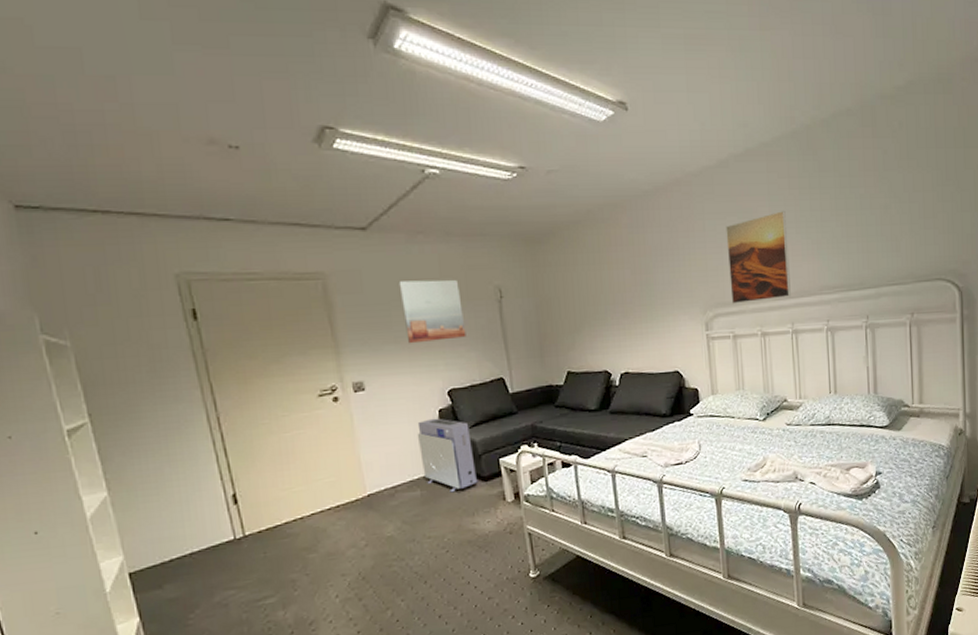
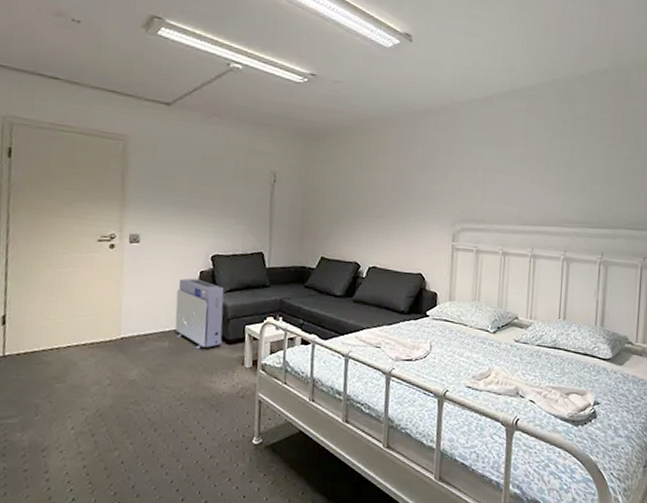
wall art: present [398,279,466,344] -> none [186,153,240,211]
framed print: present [726,211,791,304] -> none [479,147,539,224]

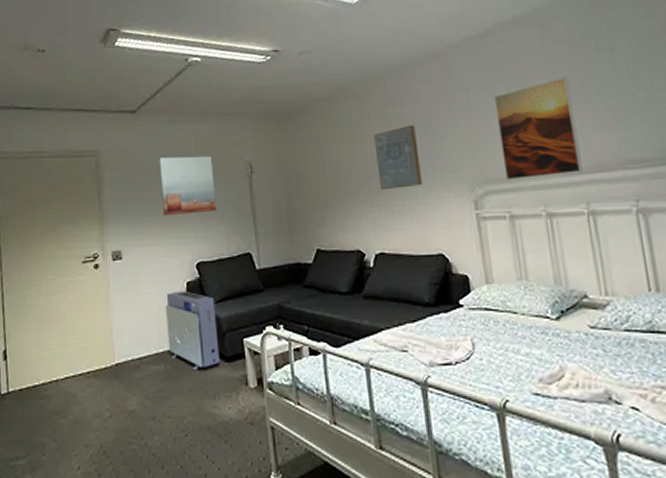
wall art: none [186,153,240,211] -> present [159,156,217,216]
wall art: none [382,163,419,216] -> present [374,124,422,191]
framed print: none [479,147,539,224] -> present [494,77,583,181]

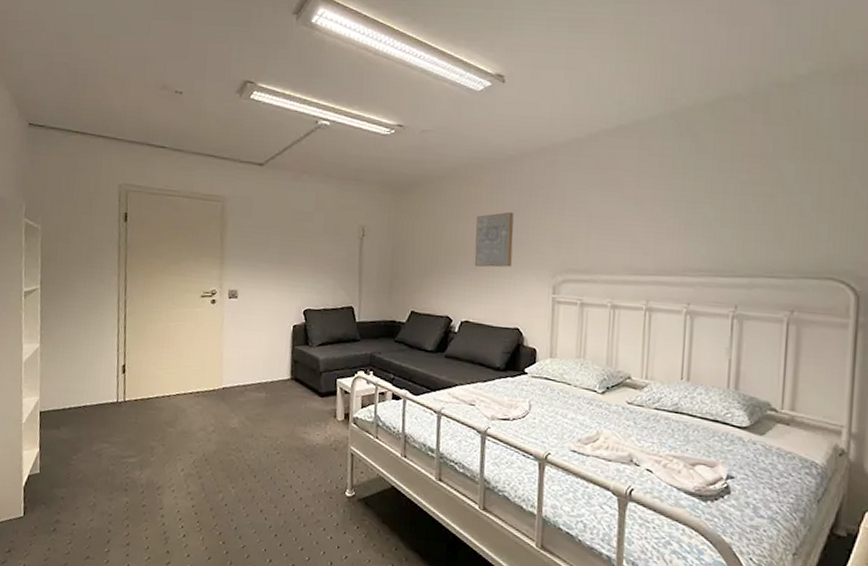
wall art: present [159,156,217,216] -> none [279,211,330,266]
air purifier: present [165,291,221,371] -> none [270,332,316,401]
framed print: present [494,77,583,181] -> none [583,188,654,274]

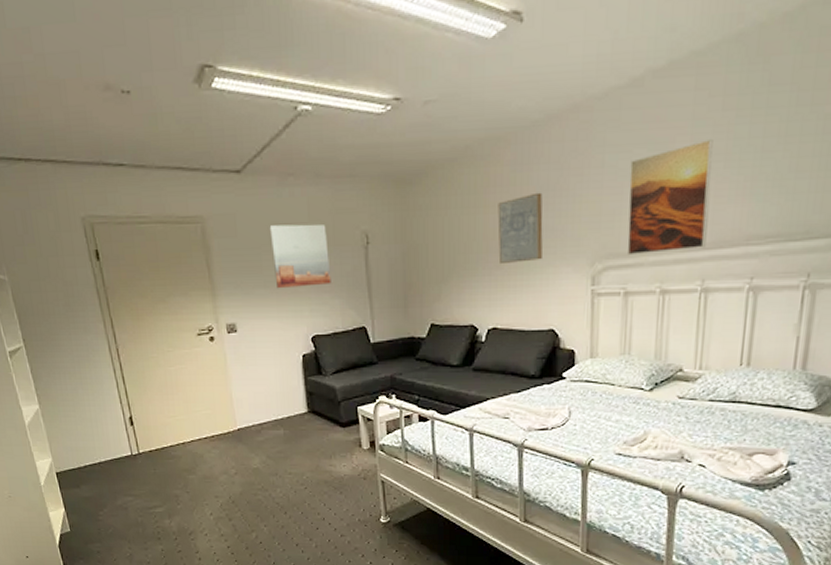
wall art: none [279,211,330,266] -> present [269,224,331,289]
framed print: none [583,188,654,274] -> present [627,140,713,256]

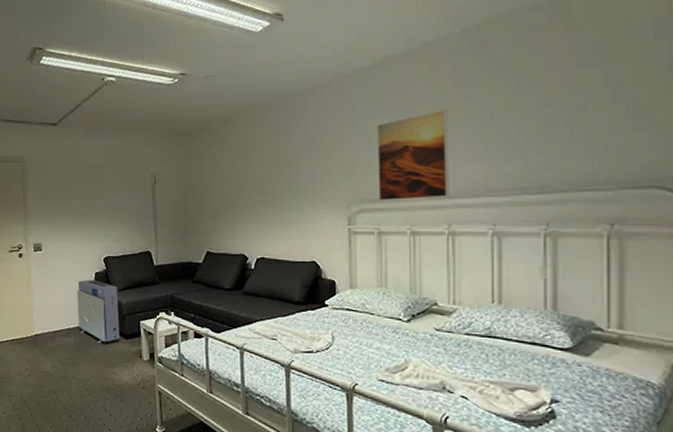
wall art: present [269,224,331,289] -> none [75,166,123,217]
air purifier: none [282,363,336,435] -> present [76,279,121,344]
wall art: present [497,192,543,265] -> none [264,147,304,204]

